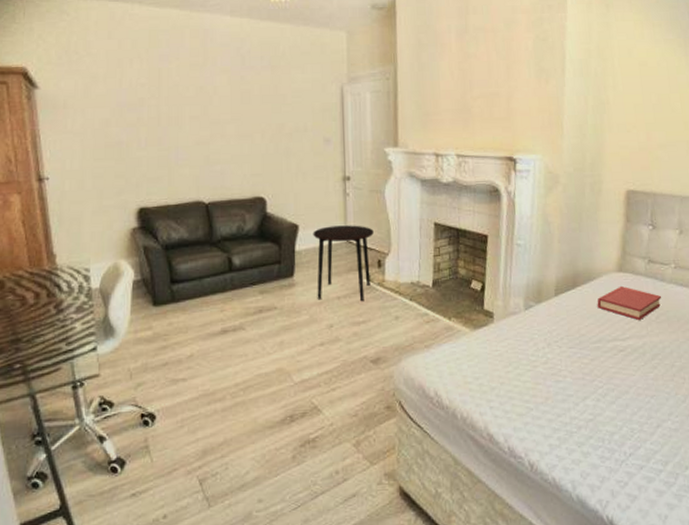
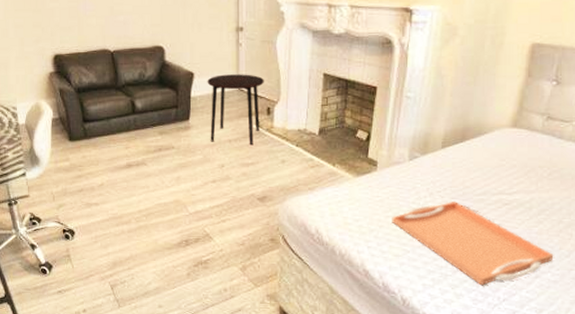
serving tray: none [512,351,672,441] -> present [392,202,554,286]
hardback book: present [597,285,661,321] -> none [485,141,556,177]

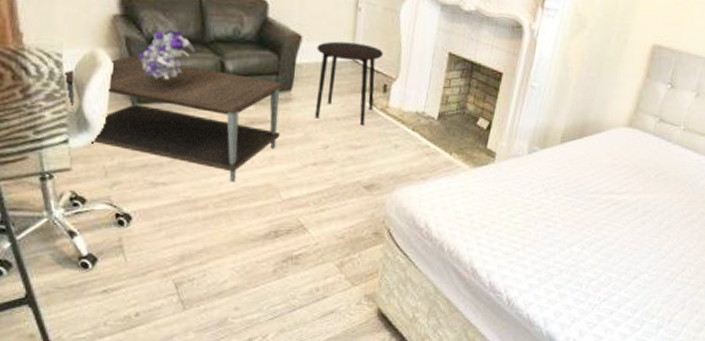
coffee table: none [17,103,183,200] -> present [62,55,282,182]
bouquet: none [70,79,112,120] -> present [139,29,196,80]
serving tray: present [392,202,554,286] -> none [504,199,652,286]

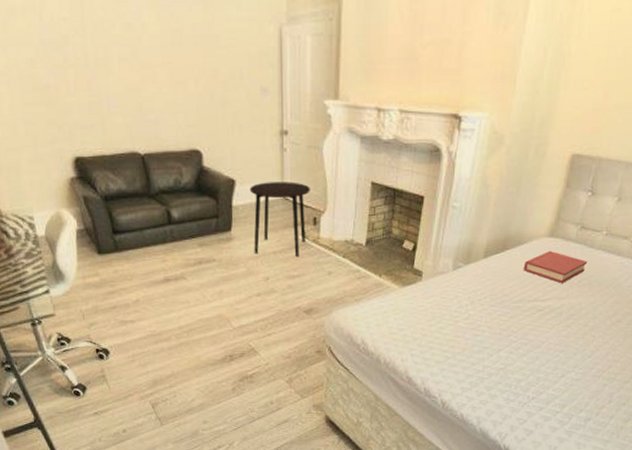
coffee table: present [62,55,282,182] -> none [35,212,225,316]
bouquet: present [139,29,196,80] -> none [97,186,145,232]
hardback book: none [600,141,664,178] -> present [523,250,587,284]

